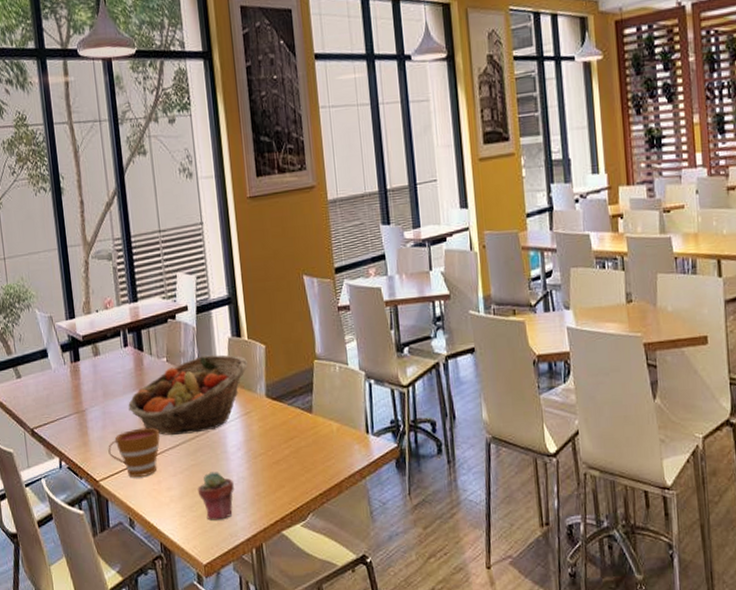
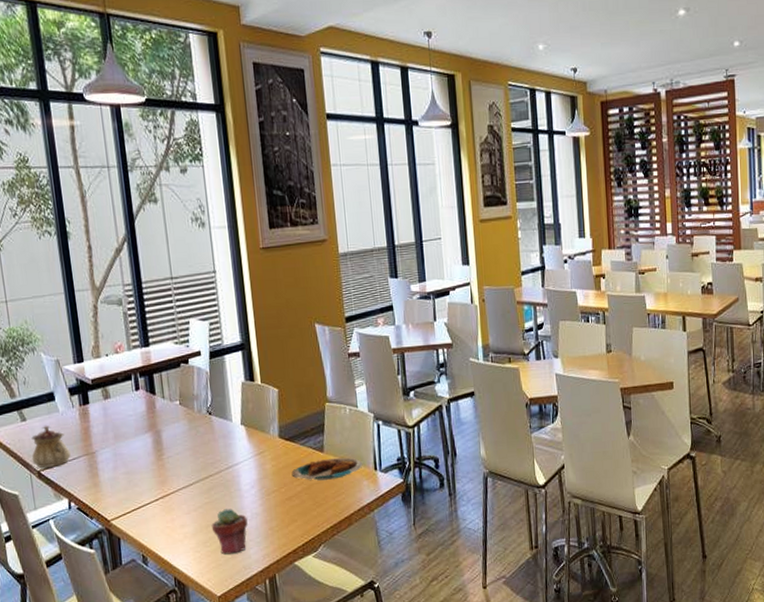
teapot: none [25,382,62,426] -> present [31,425,71,468]
cup: present [108,427,160,477] -> none [120,468,173,516]
fruit basket: present [128,354,248,436] -> none [140,398,261,476]
plate: none [279,419,354,445] -> present [291,457,363,481]

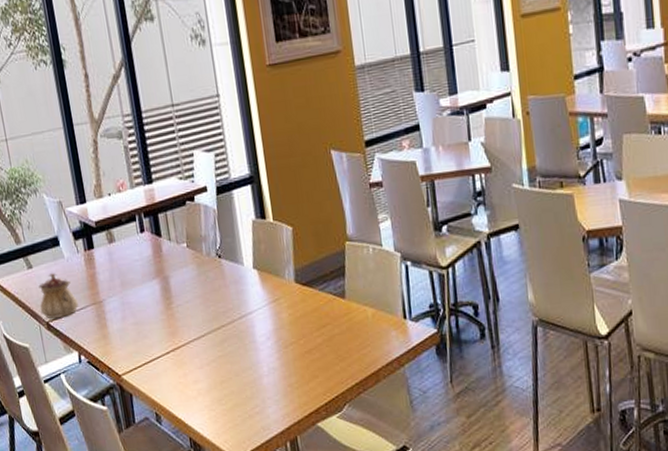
potted succulent: present [211,508,248,555] -> none [226,362,265,414]
plate: present [291,457,363,481] -> none [310,304,390,332]

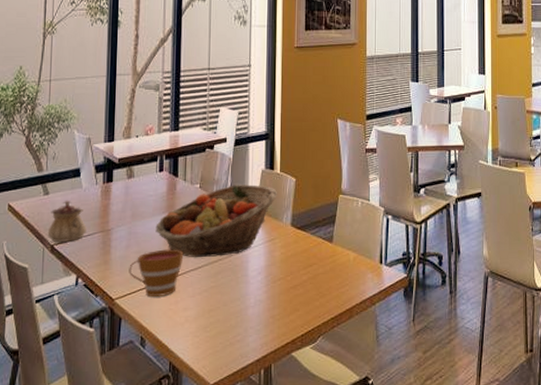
cup: none [129,317,184,370] -> present [129,249,184,297]
fruit basket: none [148,238,274,326] -> present [155,184,277,258]

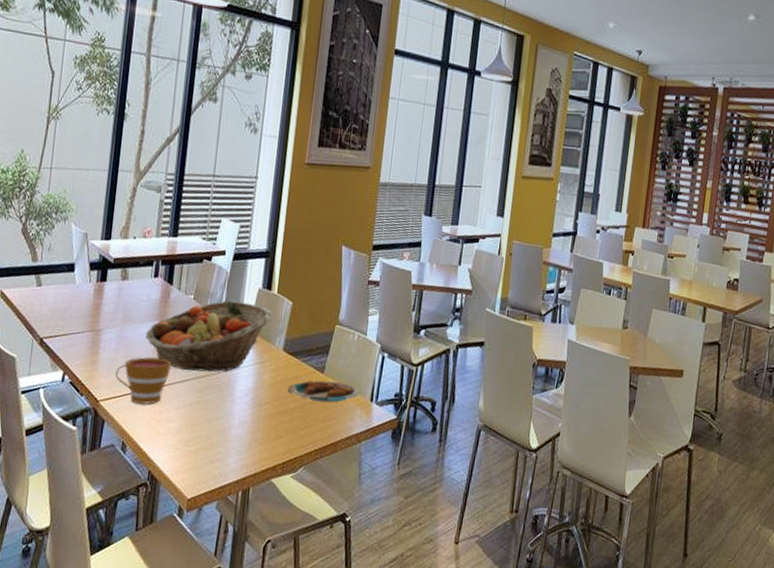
teapot: present [47,200,87,242] -> none [37,294,77,337]
plate: none [299,249,369,272] -> present [287,380,360,403]

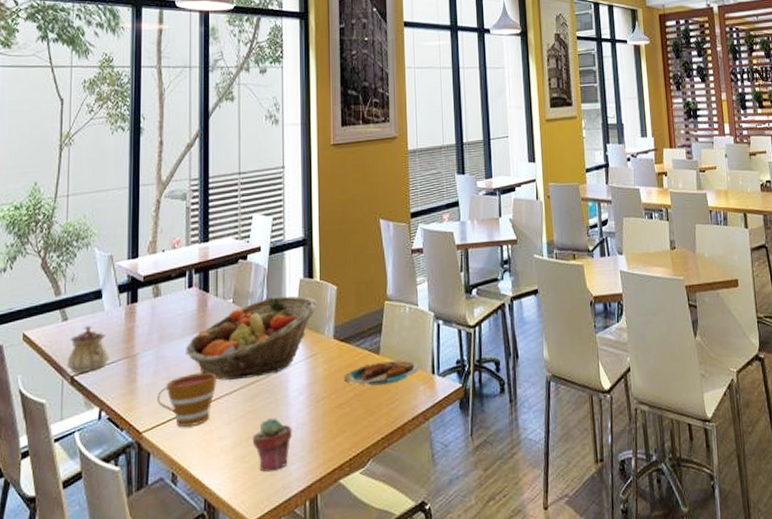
teapot: none [37,294,77,337] -> present [66,325,110,373]
potted succulent: none [197,411,234,459] -> present [252,418,292,472]

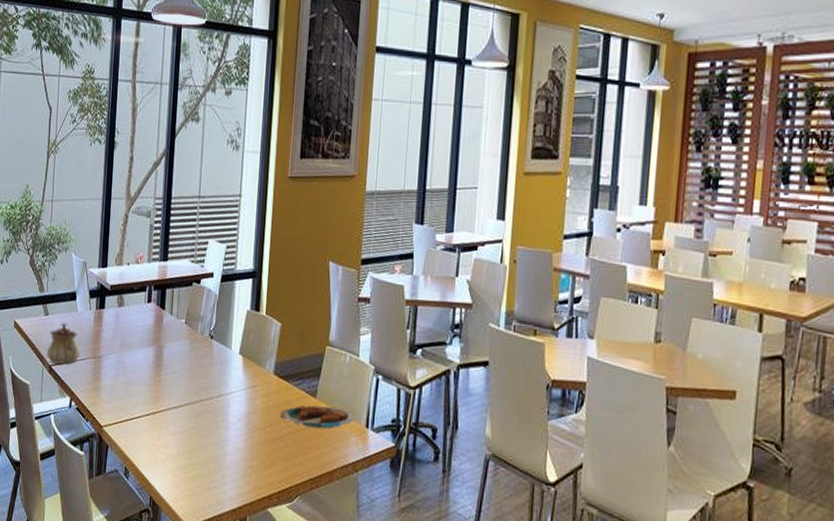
cup: present [157,372,217,427] -> none [116,383,168,430]
fruit basket: present [186,295,317,381] -> none [142,323,261,397]
potted succulent: present [252,418,292,472] -> none [193,437,229,486]

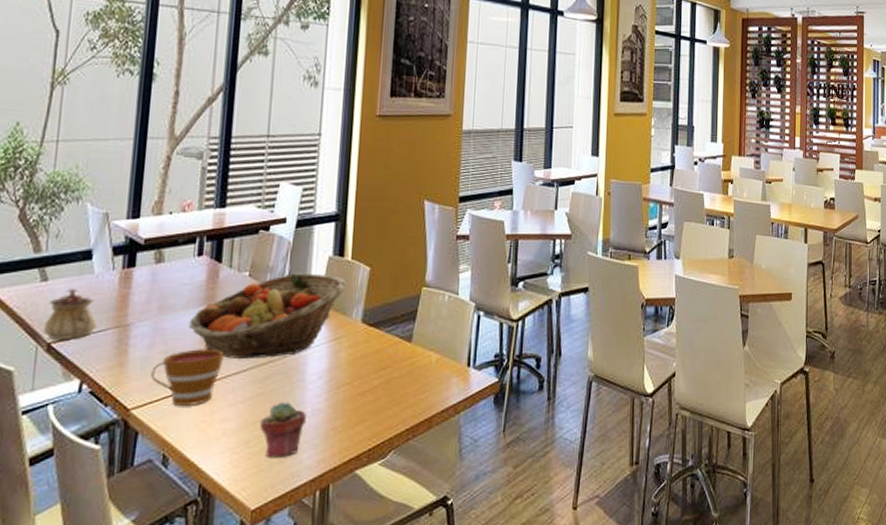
cup: none [116,383,168,430] -> present [151,349,225,406]
fruit basket: none [142,323,261,397] -> present [189,273,347,360]
potted succulent: none [193,437,229,486] -> present [259,402,306,458]
plate: present [280,405,355,429] -> none [369,350,455,376]

